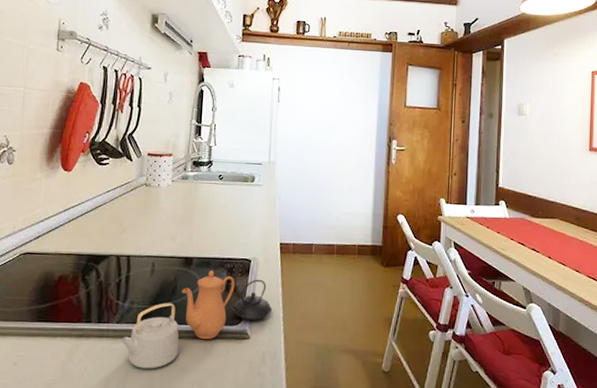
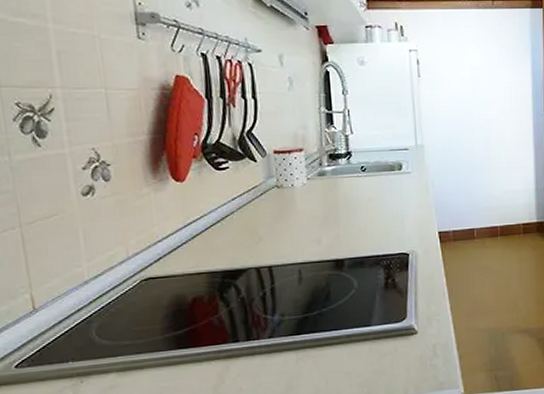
teapot: present [121,270,273,369] -> none [276,269,438,380]

